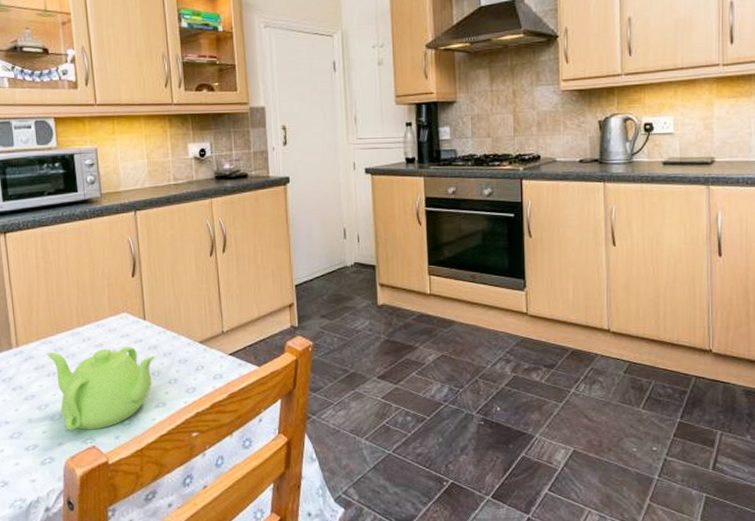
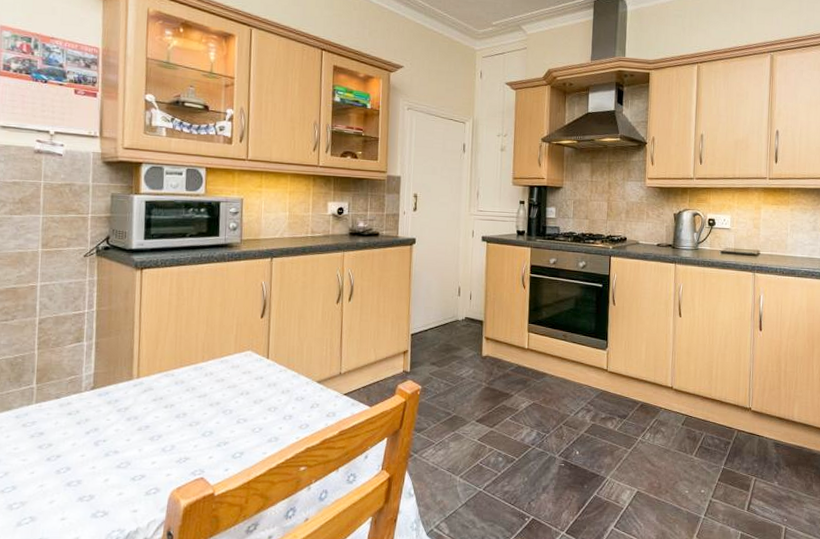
teapot: present [47,346,155,430] -> none [167,382,274,462]

